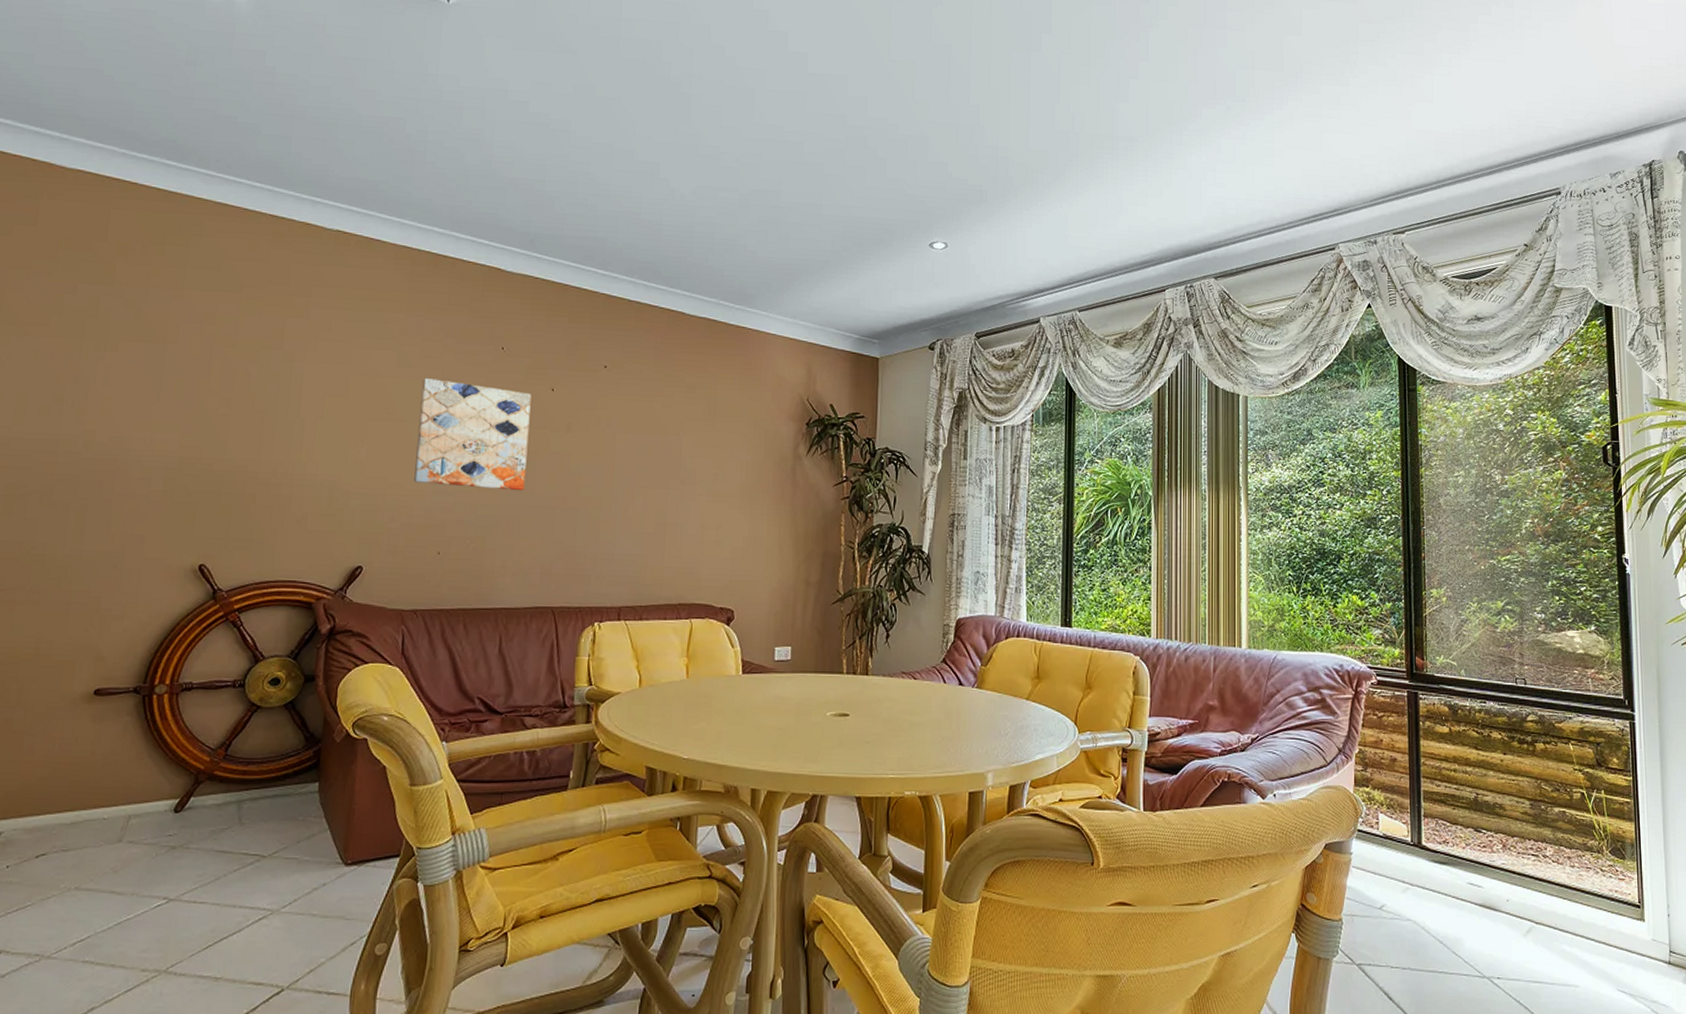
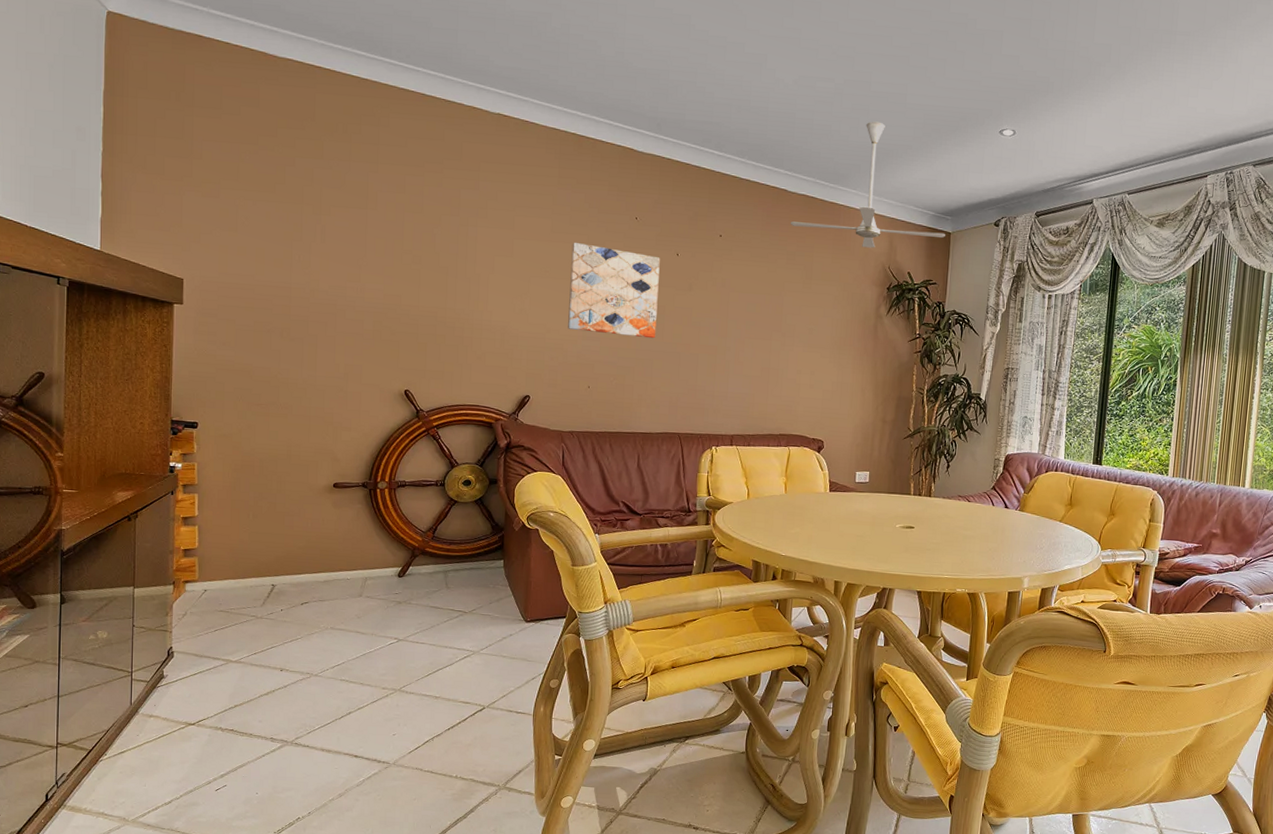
ceiling fan: none [688,234,872,378] -> present [790,121,945,248]

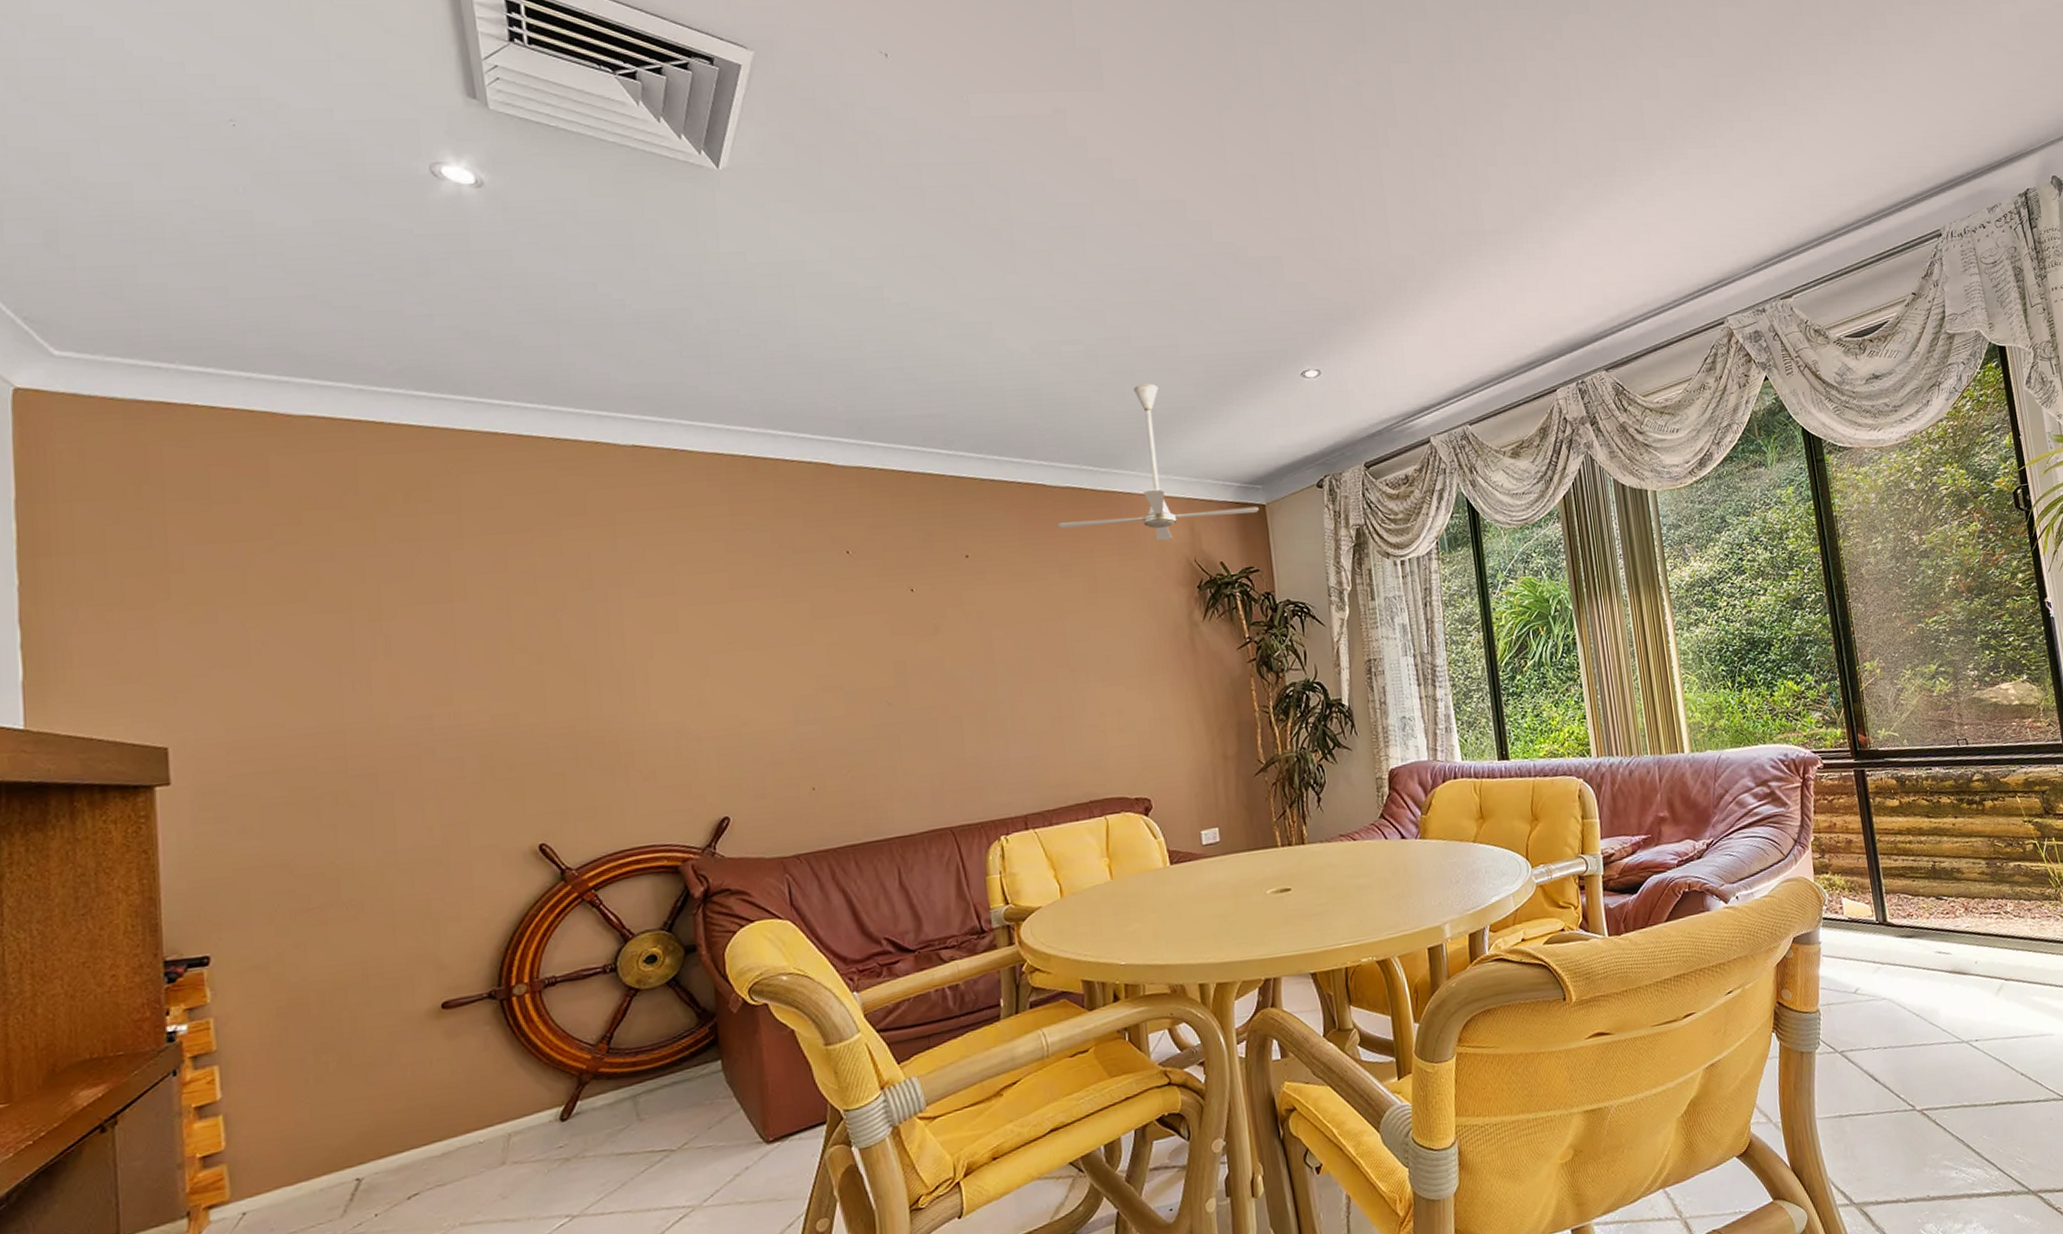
wall art: present [568,242,660,339] -> none [762,596,899,715]

